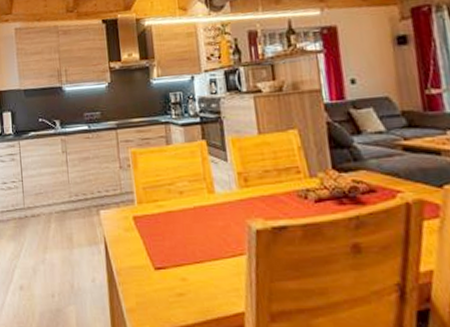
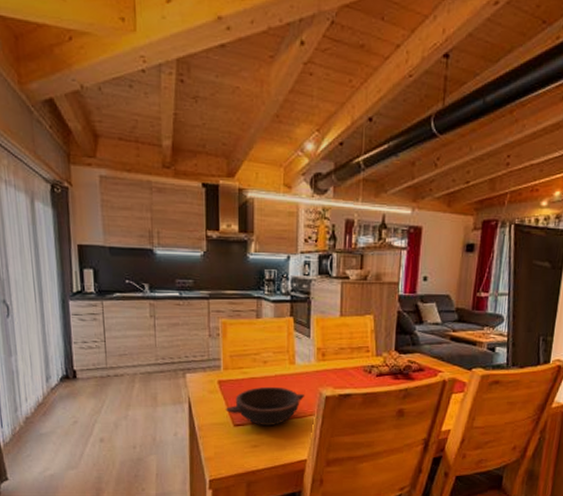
bowl: none [143,220,232,269] -> present [225,386,305,426]

